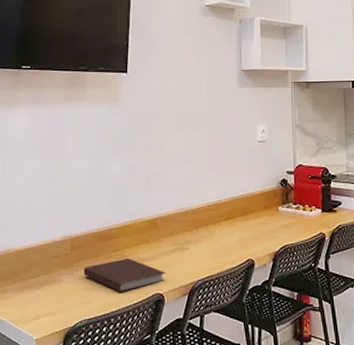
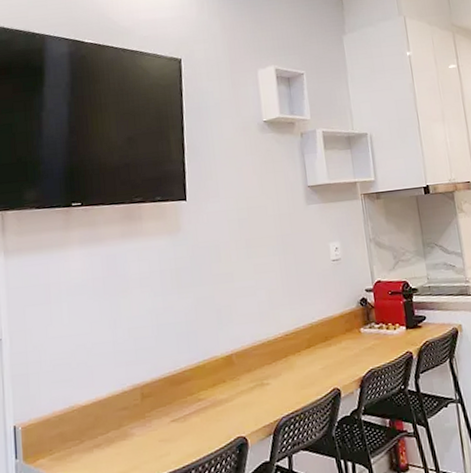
notebook: present [83,257,166,292] -> none [157,401,247,440]

